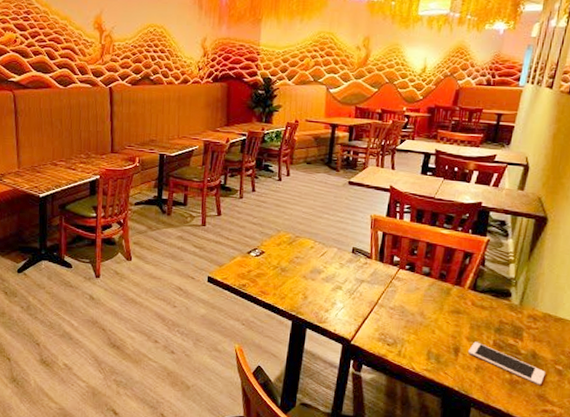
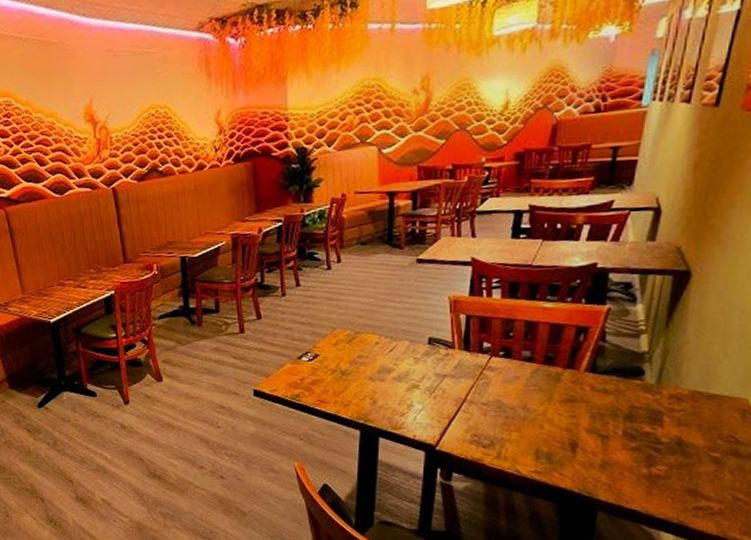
cell phone: present [468,341,546,386] -> none [590,433,697,479]

